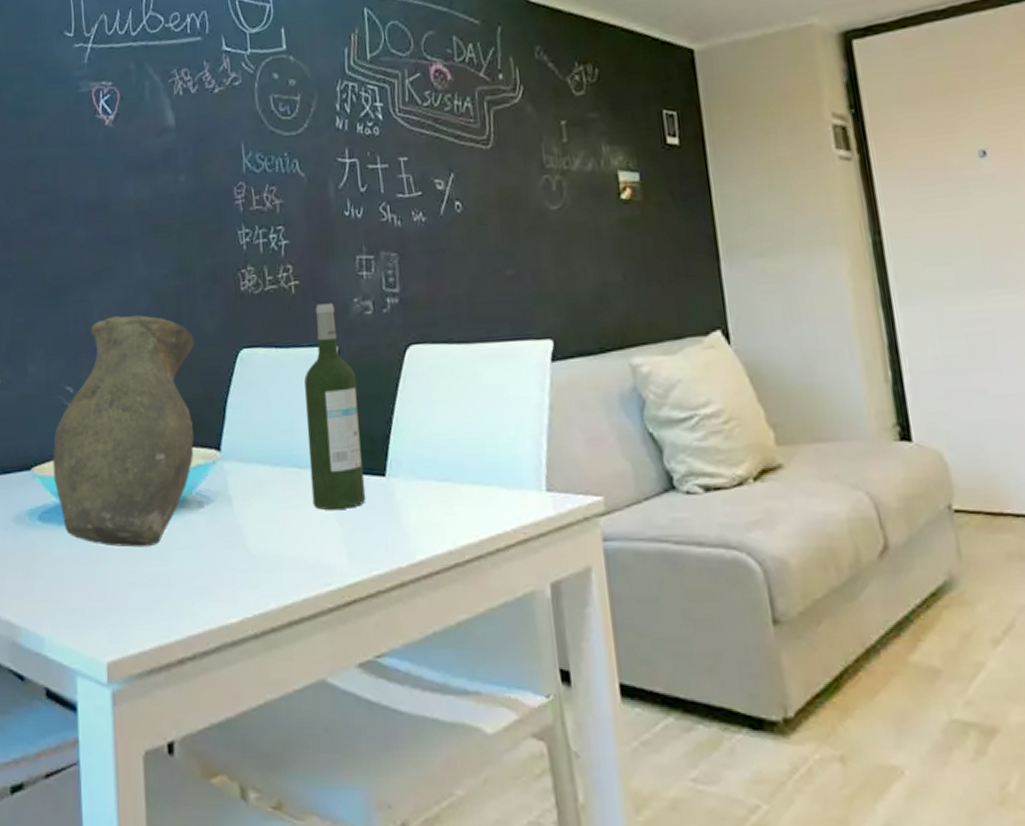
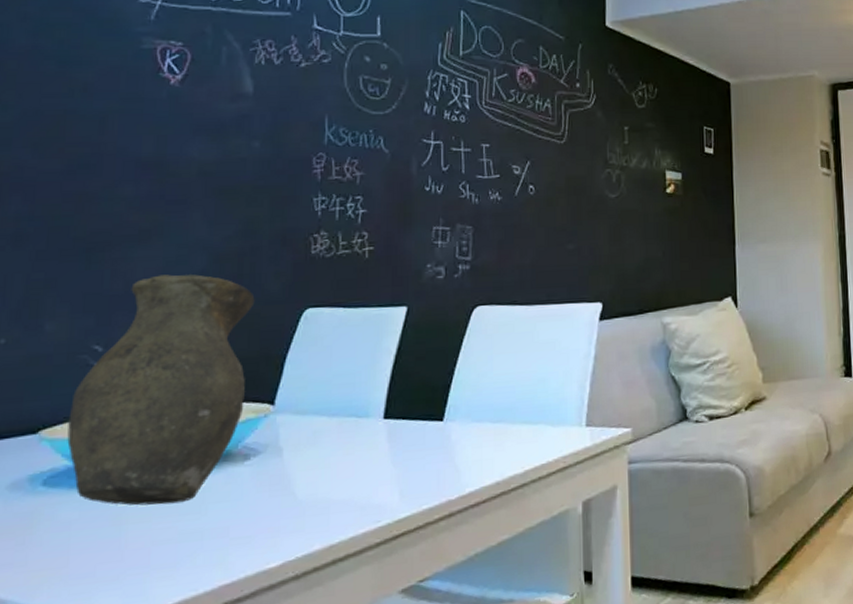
wine bottle: present [304,303,366,510] -> none [368,268,423,454]

